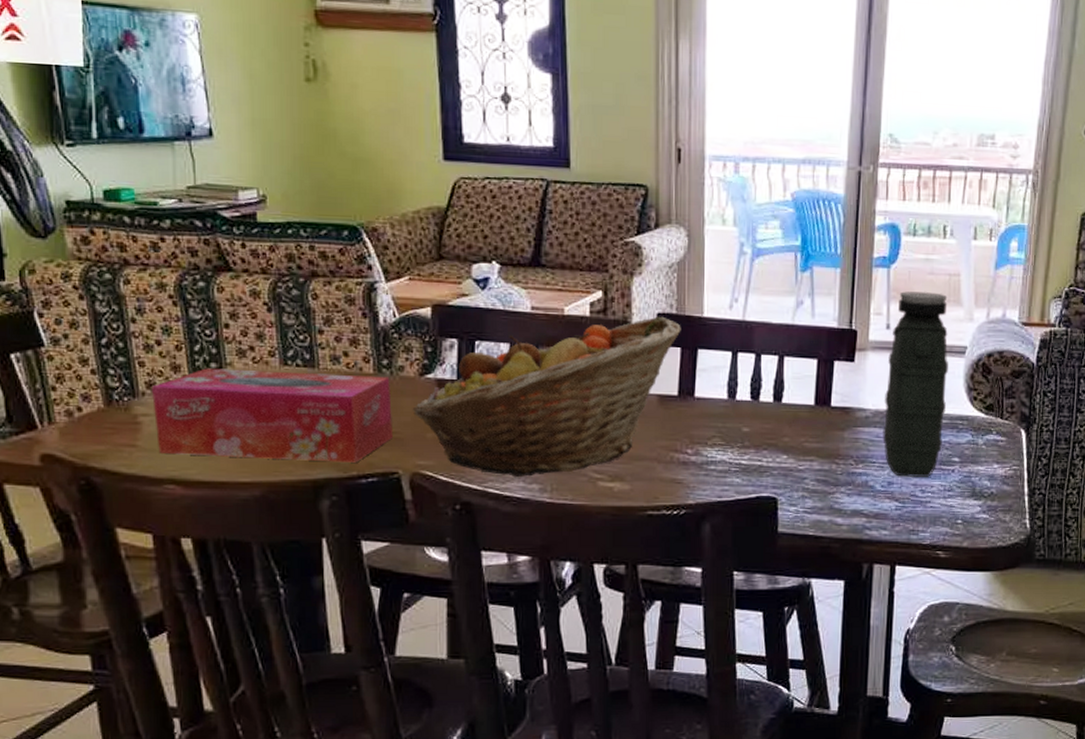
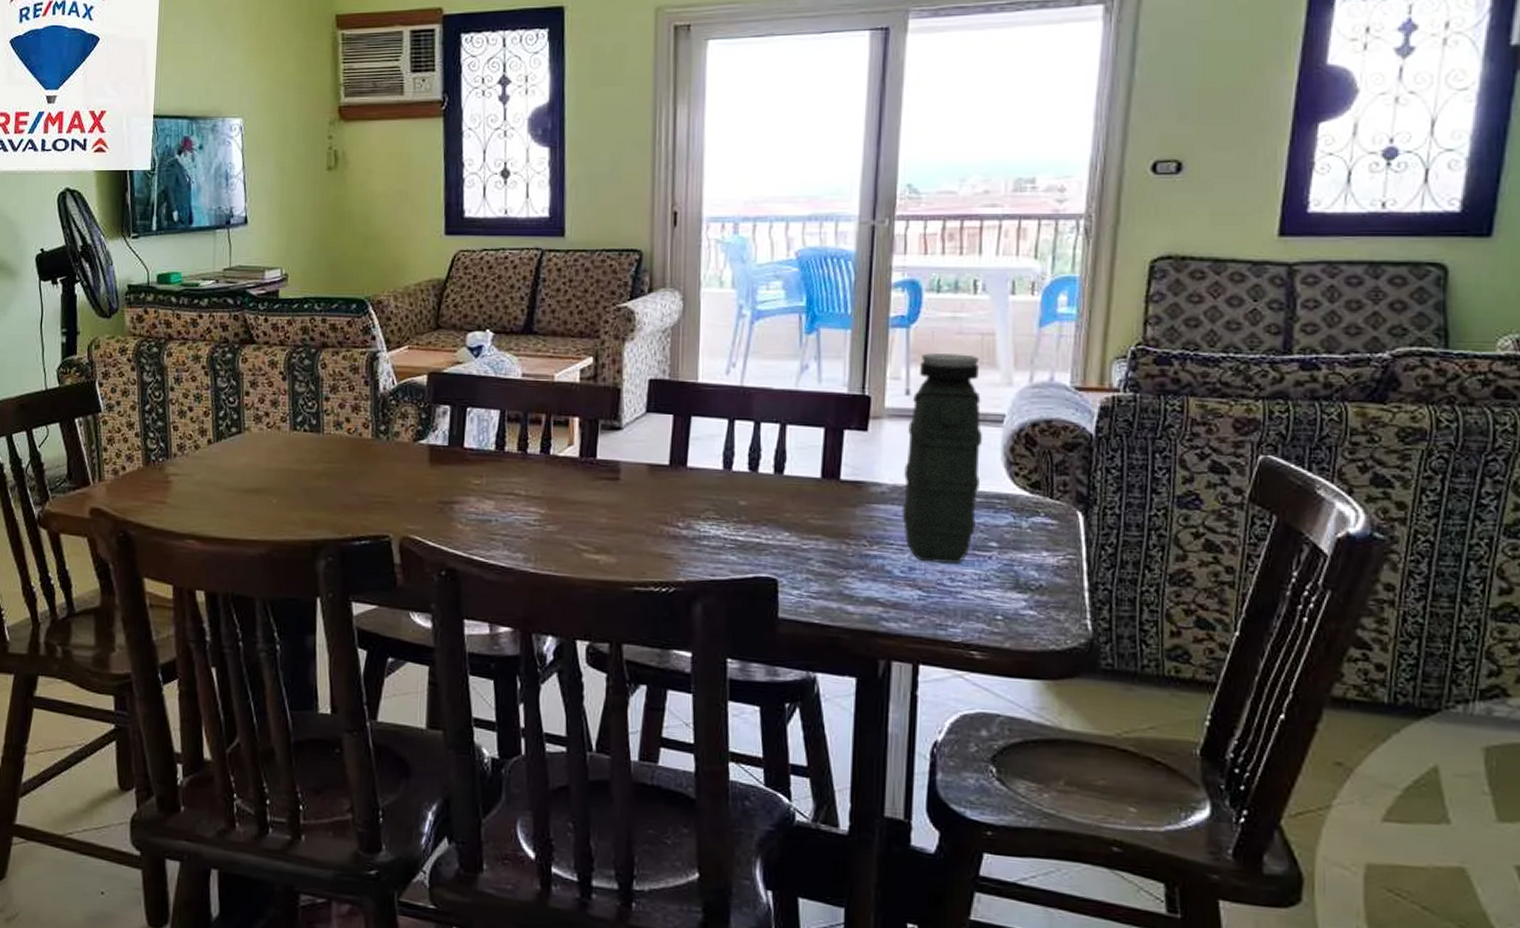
tissue box: present [152,368,394,463] -> none [182,432,387,525]
fruit basket: present [412,316,681,478] -> none [405,382,674,546]

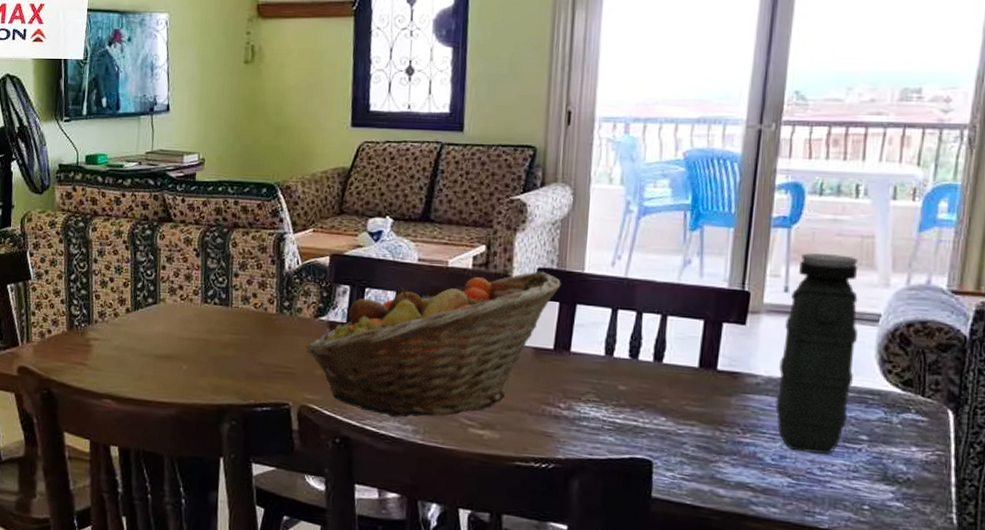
fruit basket: none [405,382,674,546] -> present [305,271,561,418]

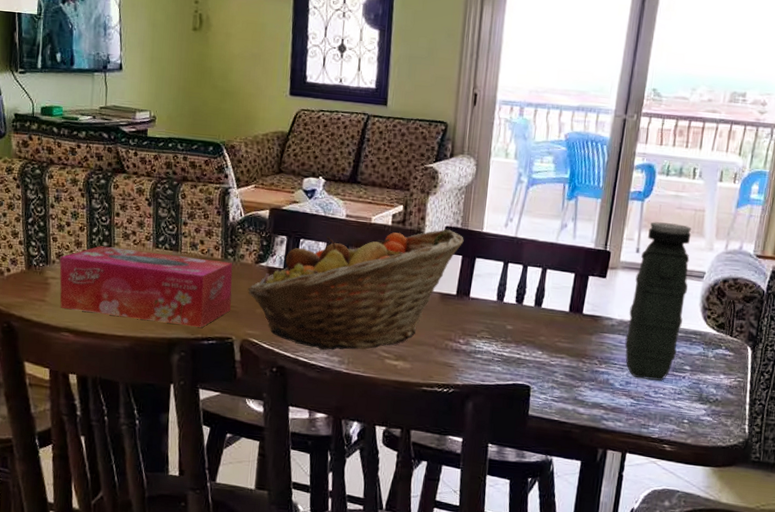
tissue box: none [102,302,290,392] -> present [59,246,233,328]

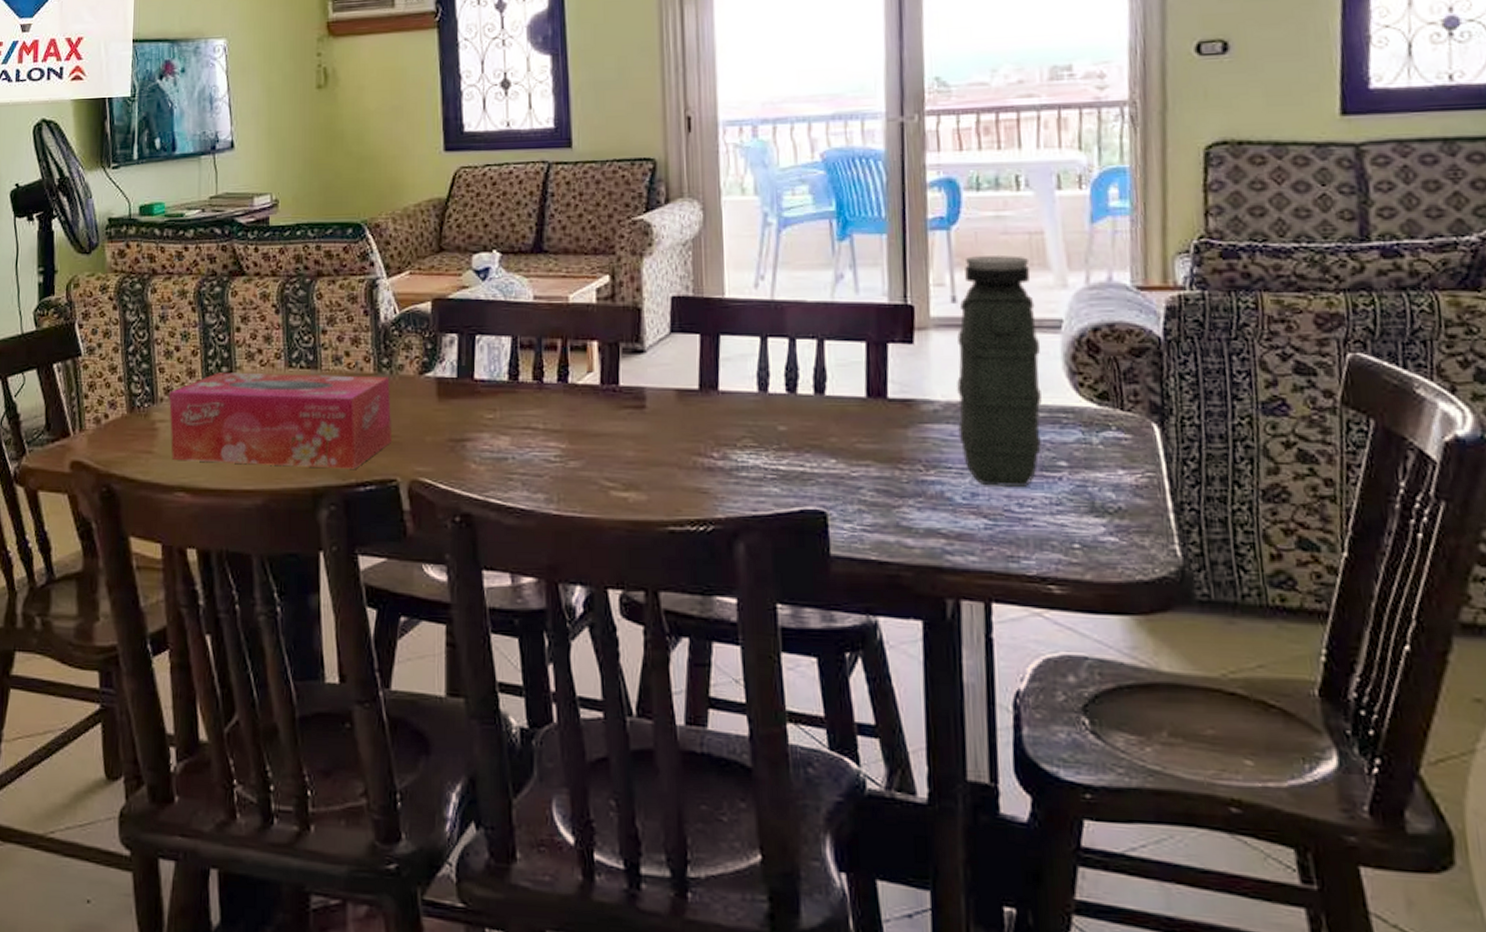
fruit basket: present [247,229,464,351] -> none [411,300,700,486]

